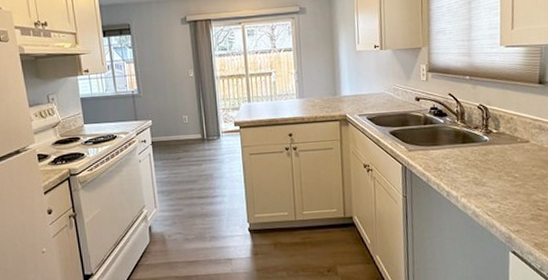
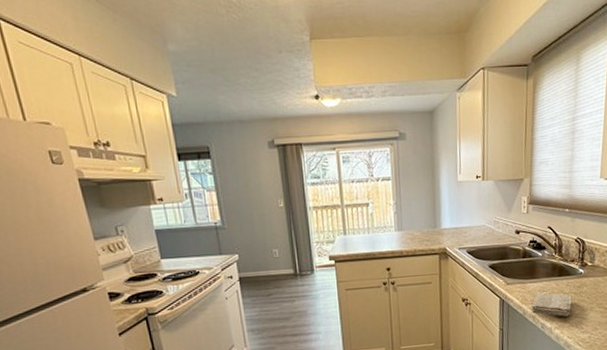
washcloth: none [435,159,478,185] -> present [531,292,572,317]

